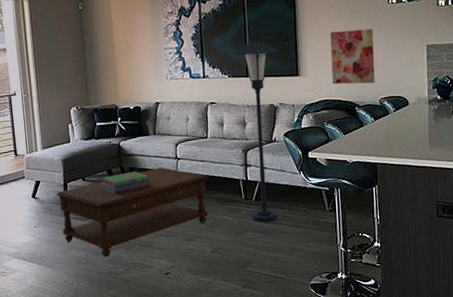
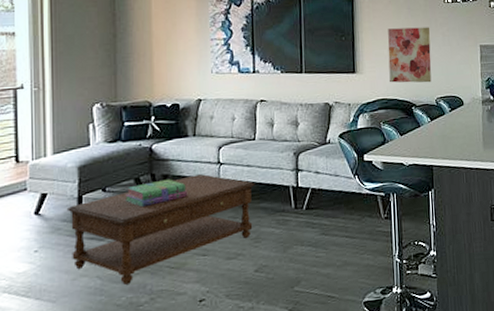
floor lamp: present [233,40,278,223] -> none [287,35,335,235]

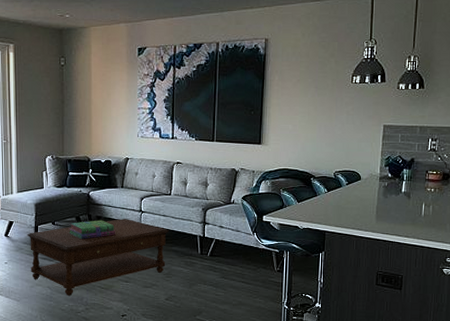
wall art: present [388,27,432,83] -> none [292,105,336,157]

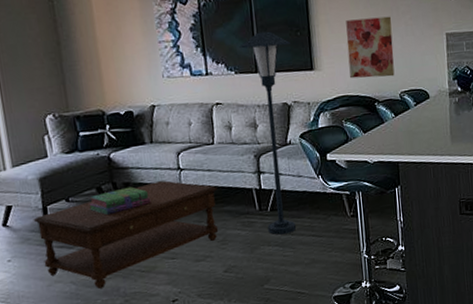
floor lamp: none [202,108,244,277] -> present [239,31,296,235]
wall art: none [292,105,336,157] -> present [346,16,395,79]

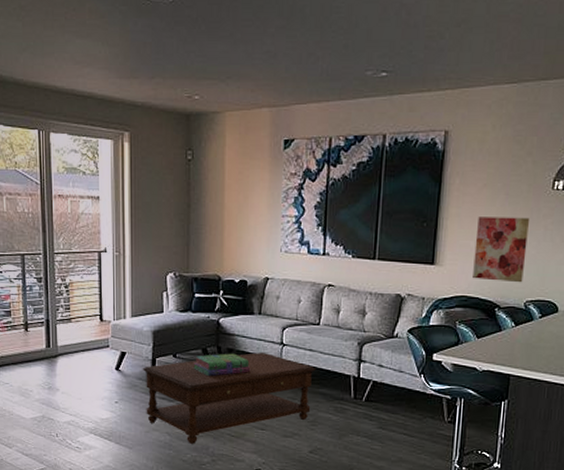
floor lamp: present [239,31,296,235] -> none [359,218,414,427]

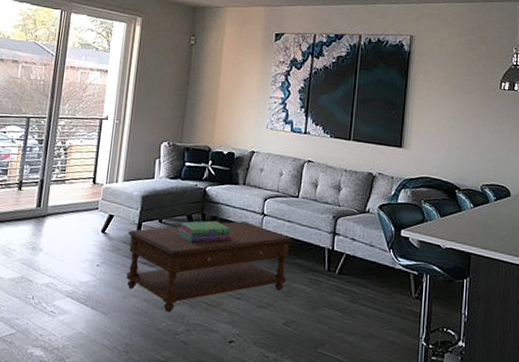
wall art: present [473,217,530,283] -> none [435,108,483,168]

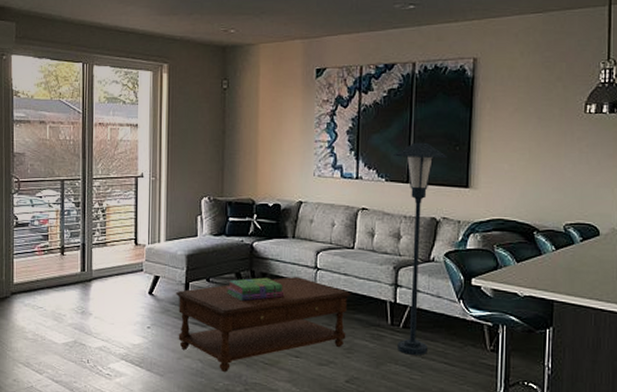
floor lamp: none [332,104,385,301] -> present [393,142,447,355]

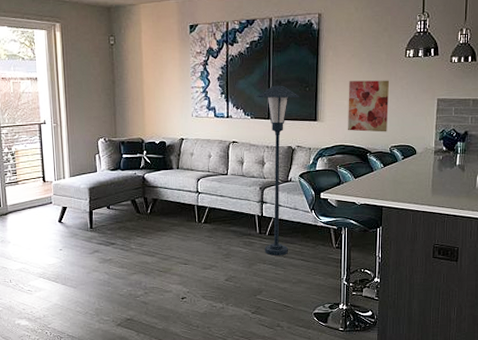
coffee table: present [175,276,351,372] -> none [81,199,227,280]
stack of books: present [227,277,285,302] -> none [125,202,173,223]
wall art: none [509,140,564,206] -> present [348,80,390,132]

